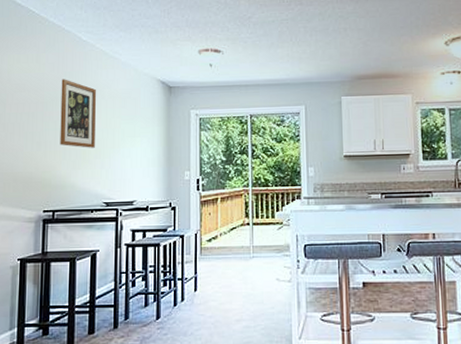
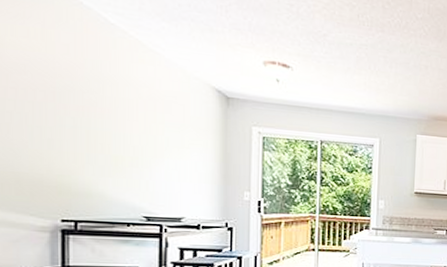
wall art: present [60,79,96,148] -> none [80,66,130,155]

